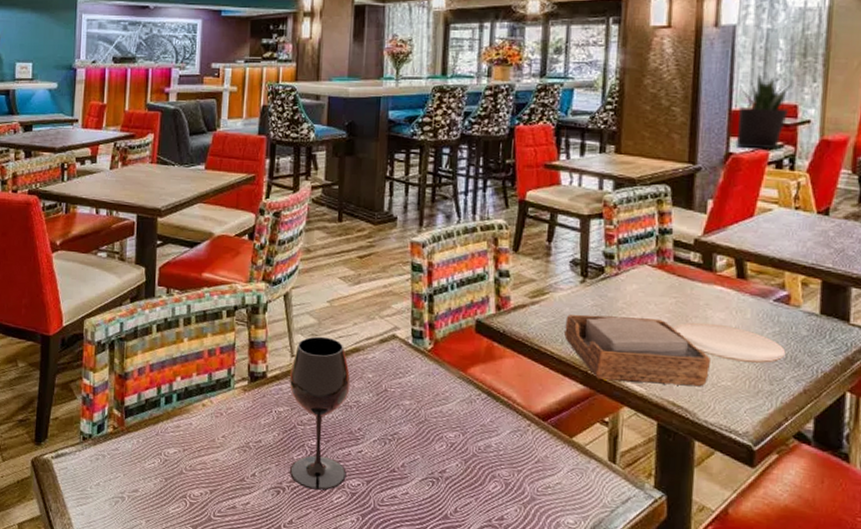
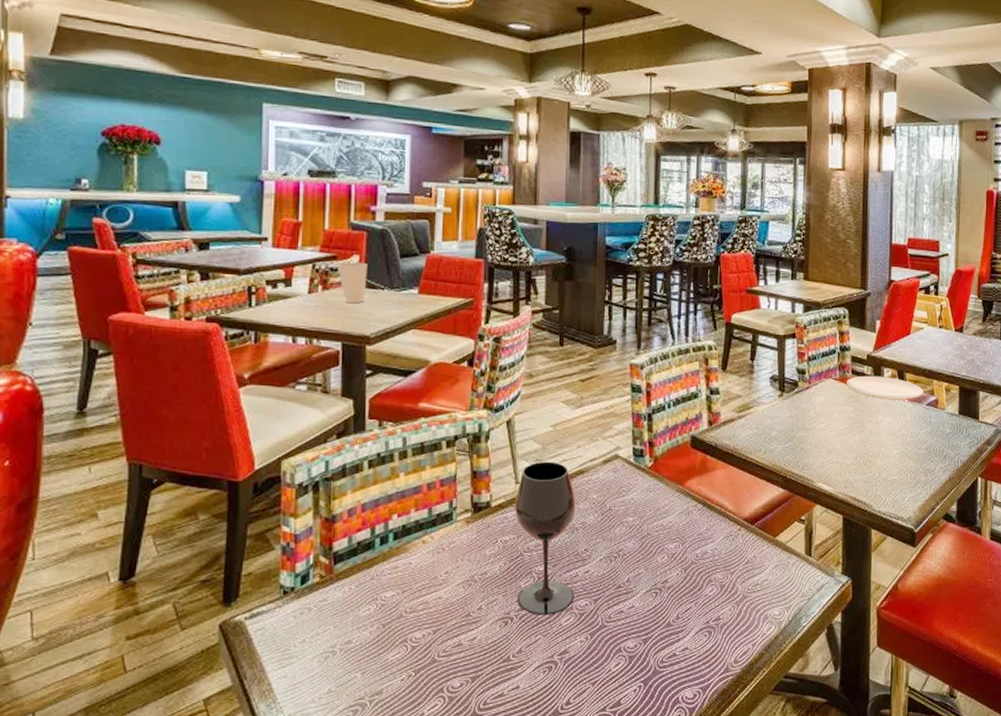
cup: none [134,140,161,179] -> present [337,261,368,304]
napkin holder: present [564,314,710,387] -> none [767,425,881,483]
plate: none [666,262,772,294] -> present [846,375,924,400]
plate: present [673,322,786,363] -> none [853,426,936,458]
planter: present [735,73,792,150] -> none [895,212,934,278]

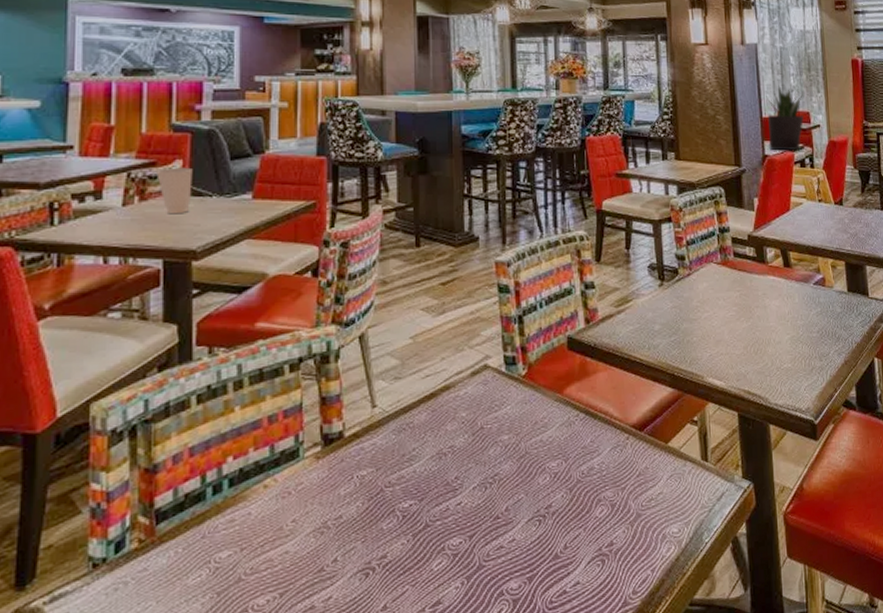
wineglass: present [515,461,576,615] -> none [372,378,446,562]
plate: present [846,375,924,400] -> none [729,256,810,281]
planter: none [895,212,934,278] -> present [767,85,805,151]

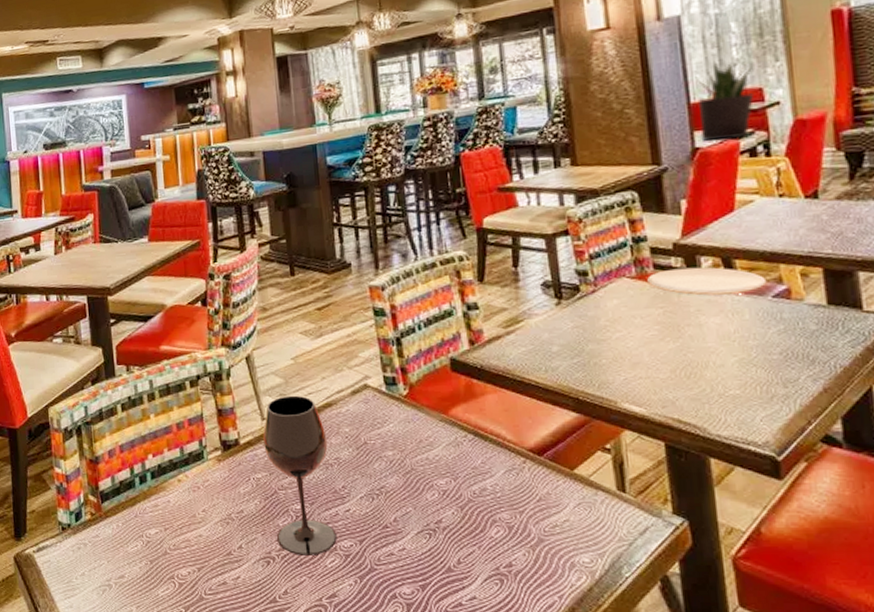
cup: present [156,167,193,215] -> none [75,219,102,259]
wineglass: none [372,378,446,562] -> present [263,395,337,556]
plate: none [729,256,810,281] -> present [647,267,767,296]

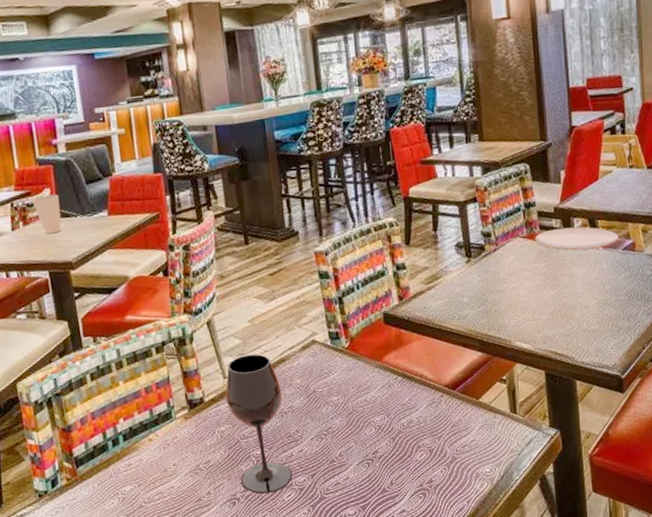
cup: none [75,219,102,259] -> present [32,194,62,234]
planter: present [697,60,755,141] -> none [575,50,616,120]

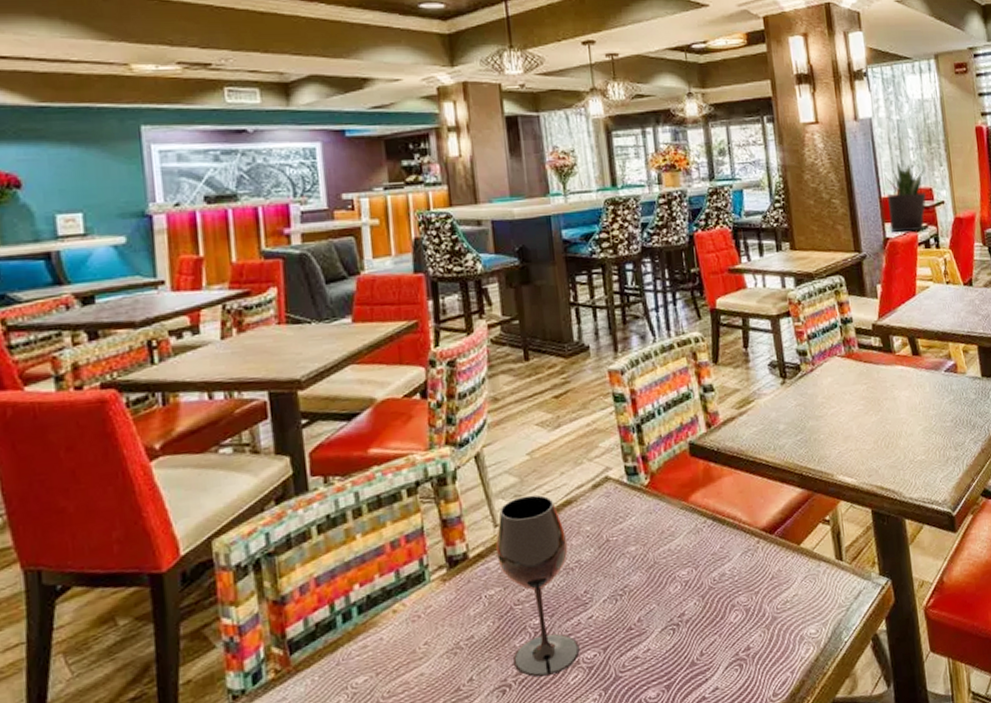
cup: present [32,194,62,234] -> none [251,294,290,345]
plate: present [535,226,619,251] -> none [854,345,941,372]
planter: none [575,50,616,120] -> present [886,161,927,232]

